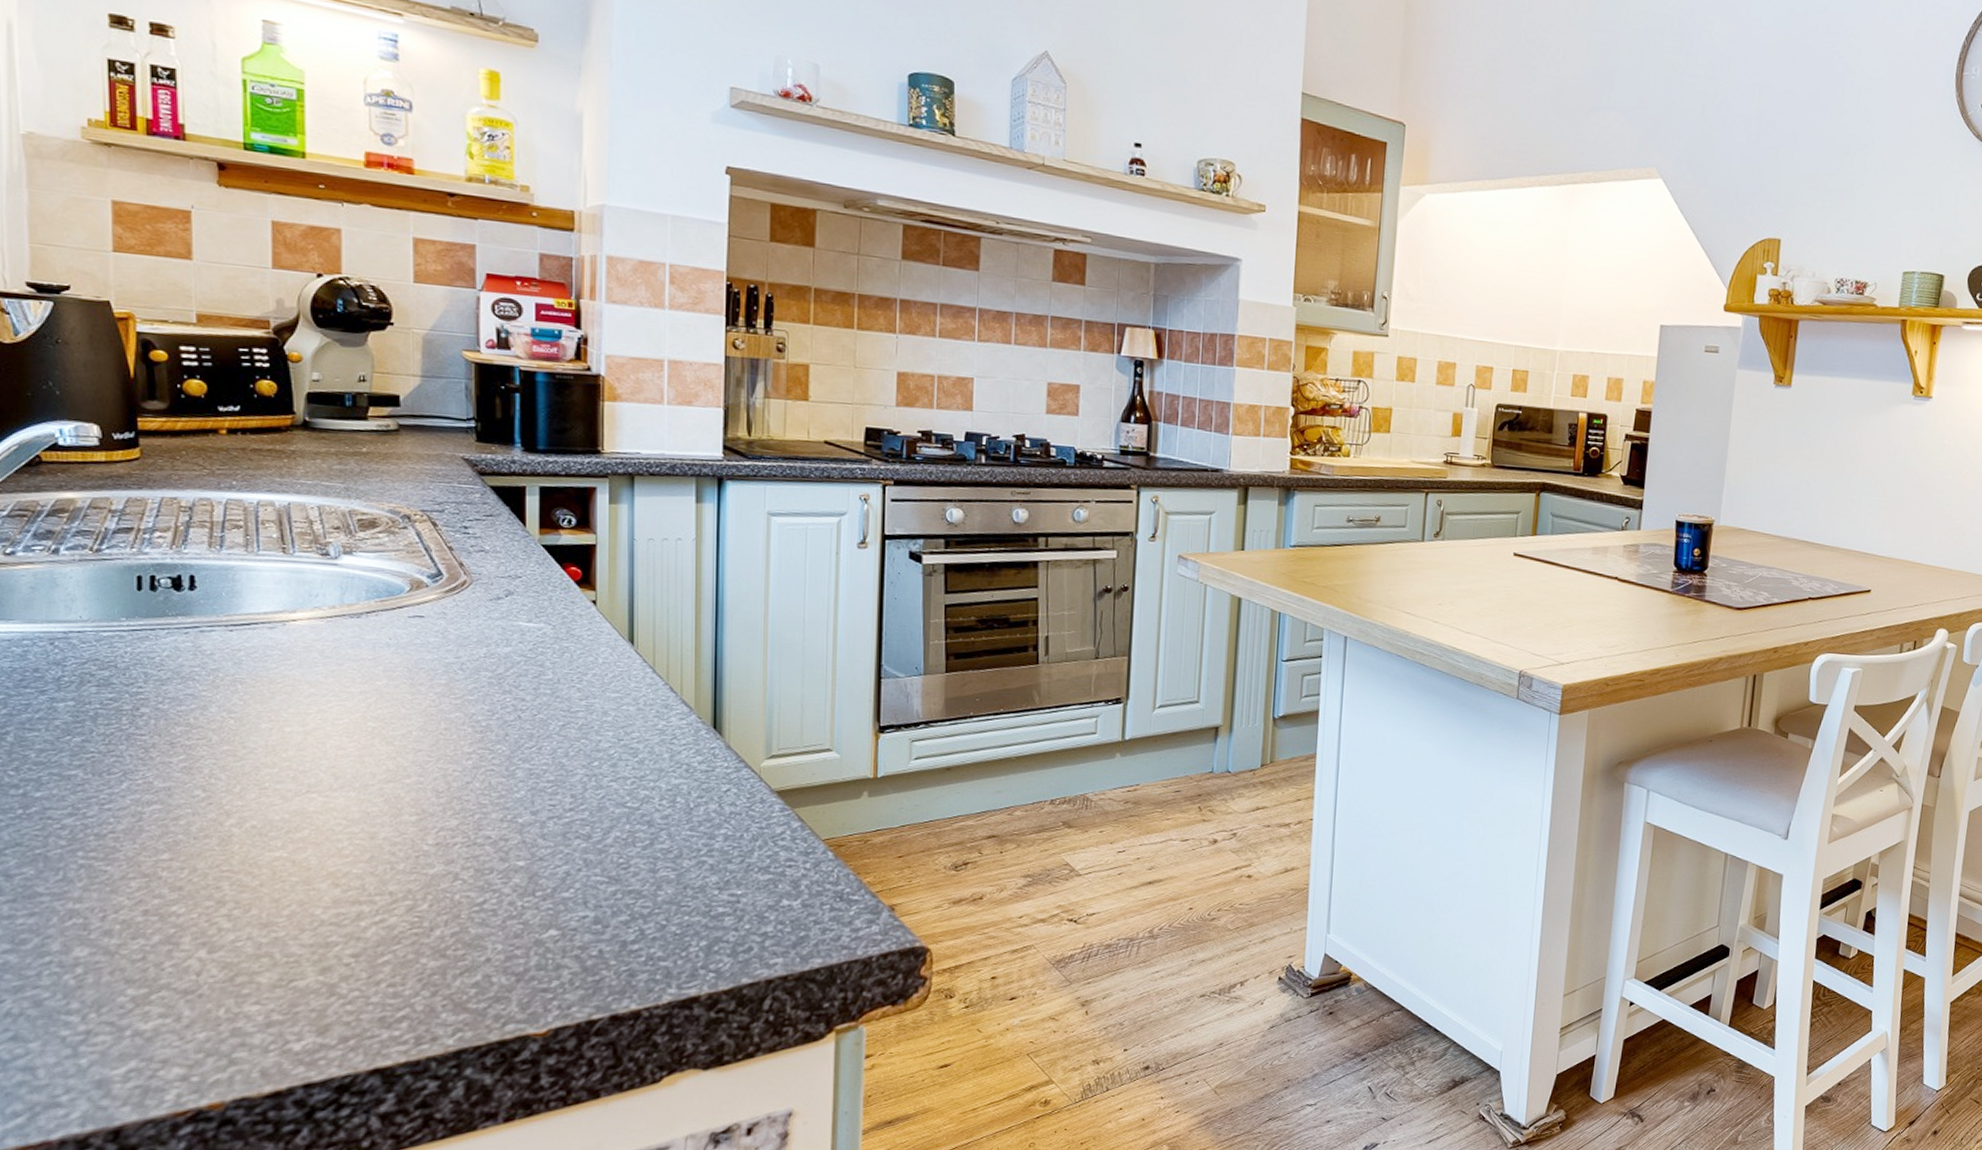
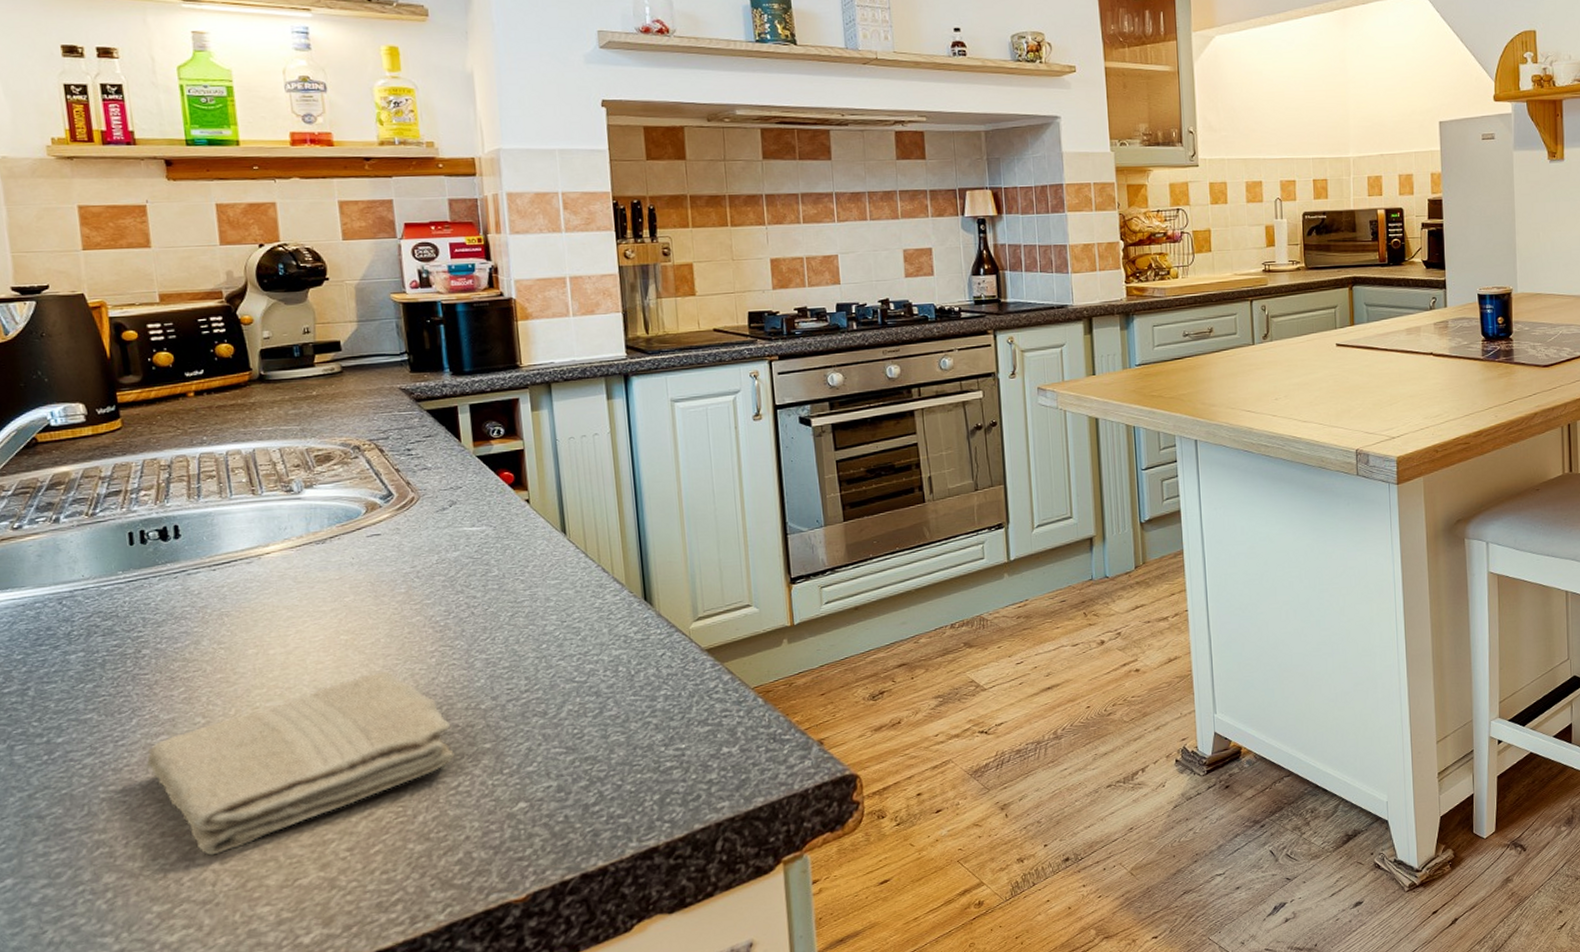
washcloth: none [134,766,483,943] -> present [146,670,455,856]

